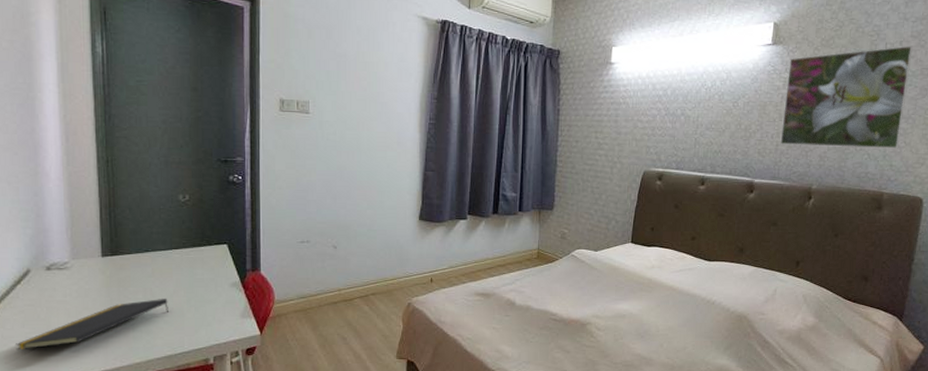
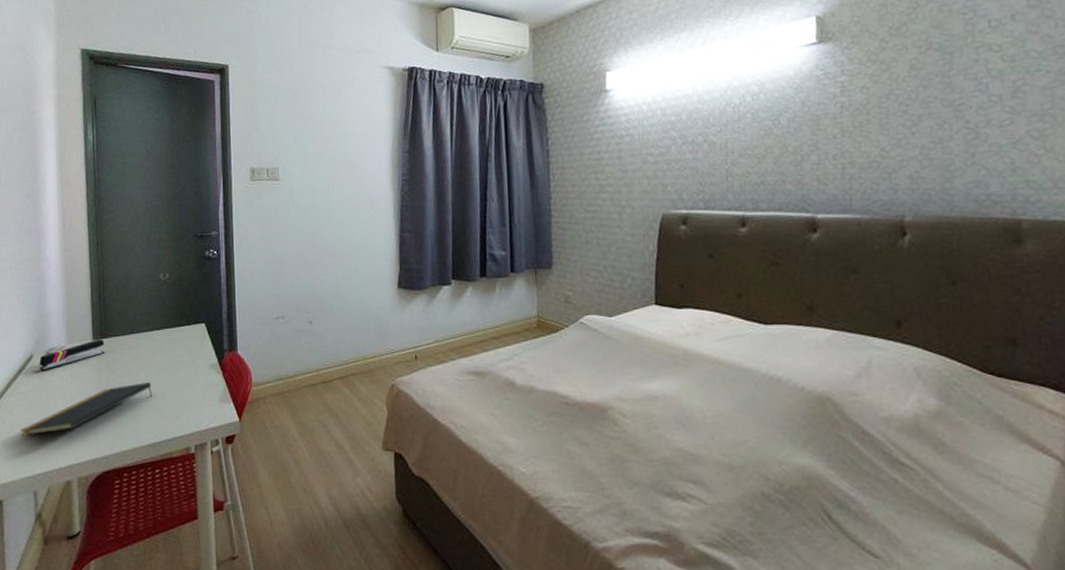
stapler: none [38,255,116,287] -> present [39,338,105,372]
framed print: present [780,45,913,149] -> none [845,18,1035,167]

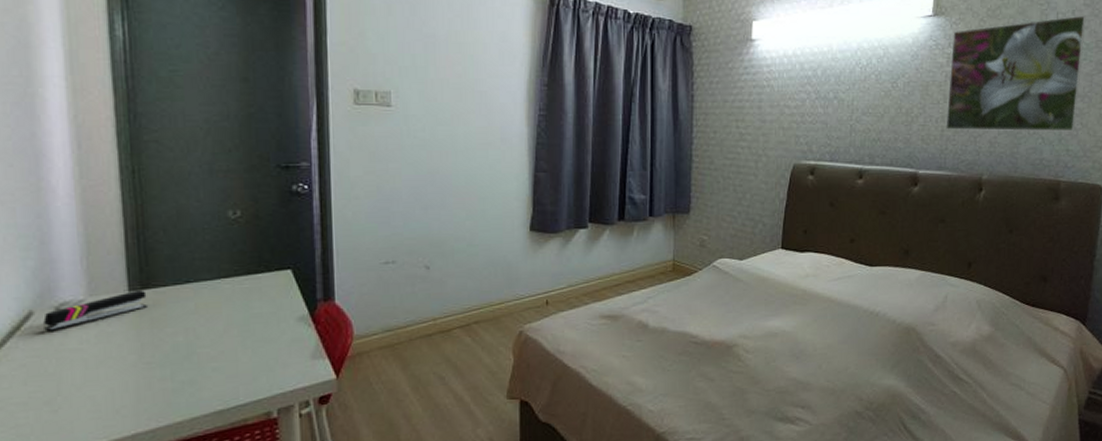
notepad: present [19,381,152,437] -> none [14,339,218,415]
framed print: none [845,18,1035,167] -> present [946,15,1086,132]

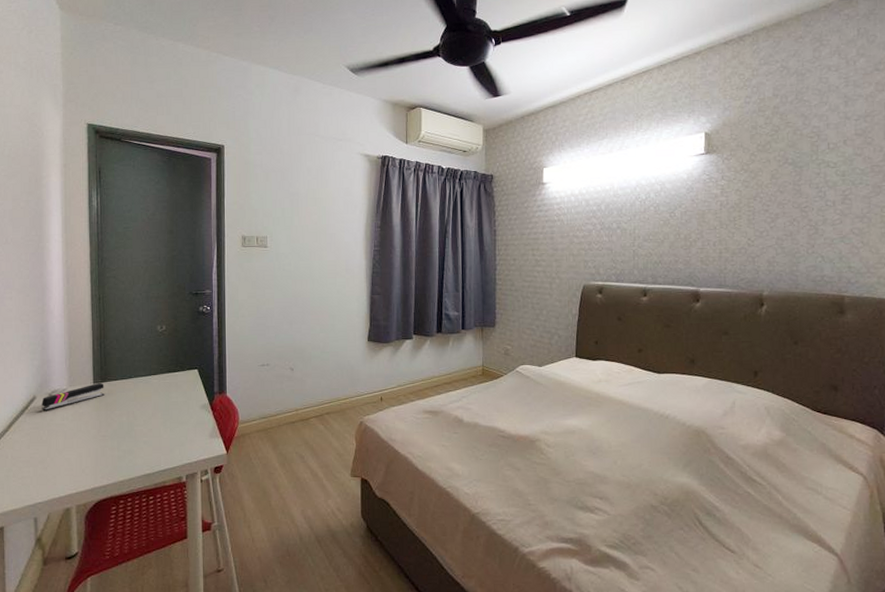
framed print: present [946,15,1086,132] -> none [723,144,859,252]

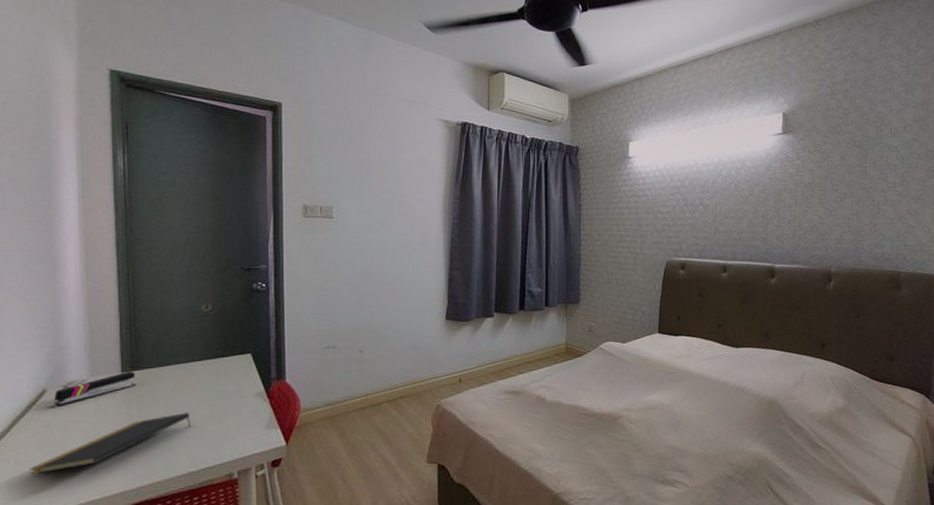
notepad: none [21,420,148,470] -> present [28,412,191,475]

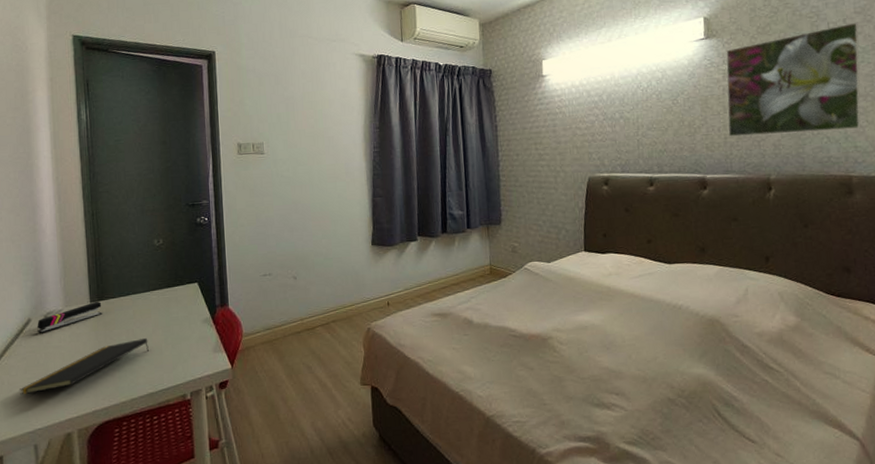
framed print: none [797,130,916,230] -> present [726,22,861,137]

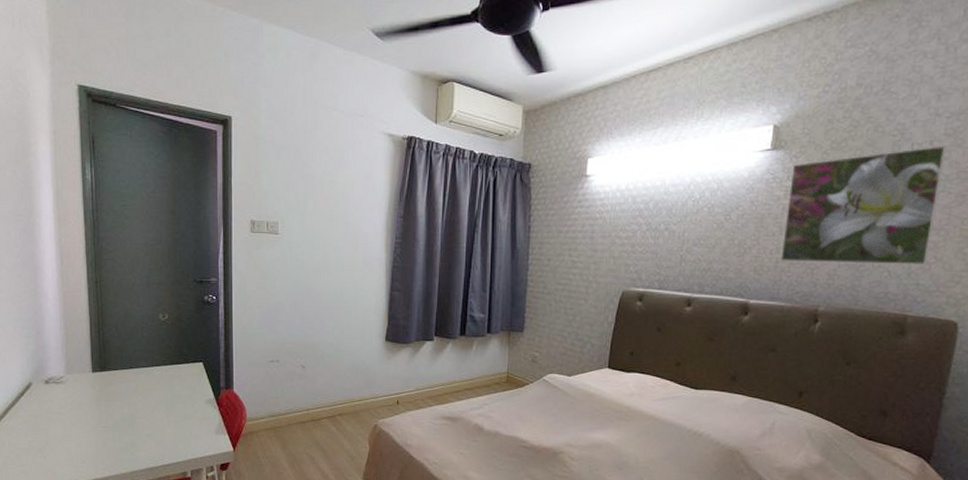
notepad: present [19,337,149,396] -> none [19,412,150,457]
stapler: present [37,301,102,334] -> none [38,371,104,399]

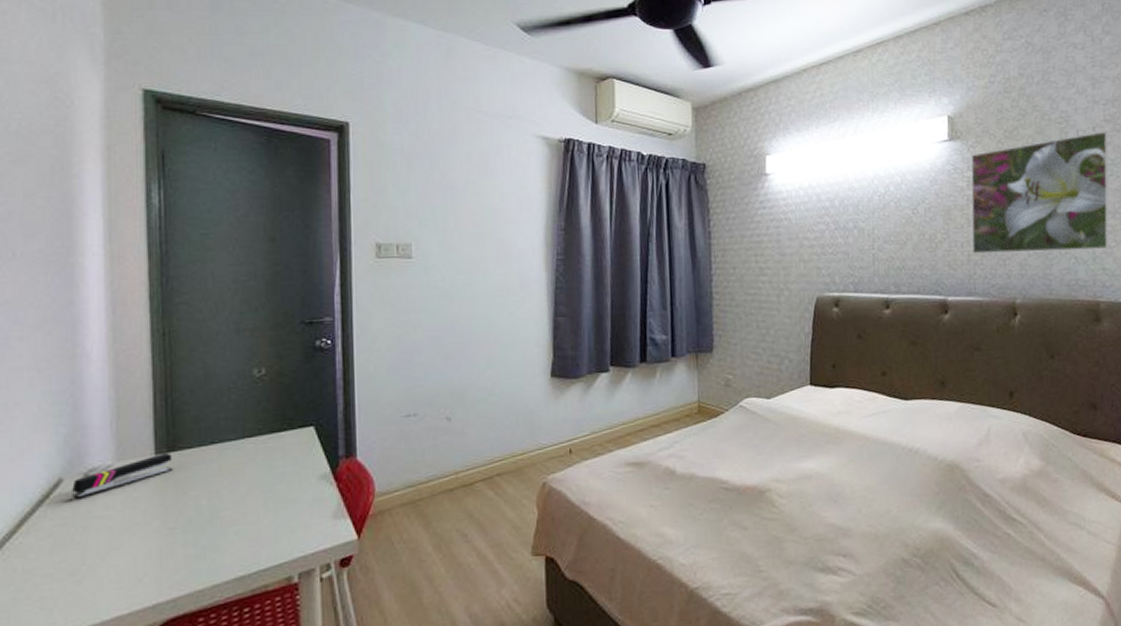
stapler: none [38,371,104,399] -> present [72,452,173,500]

